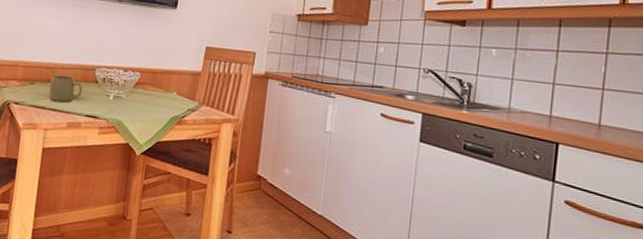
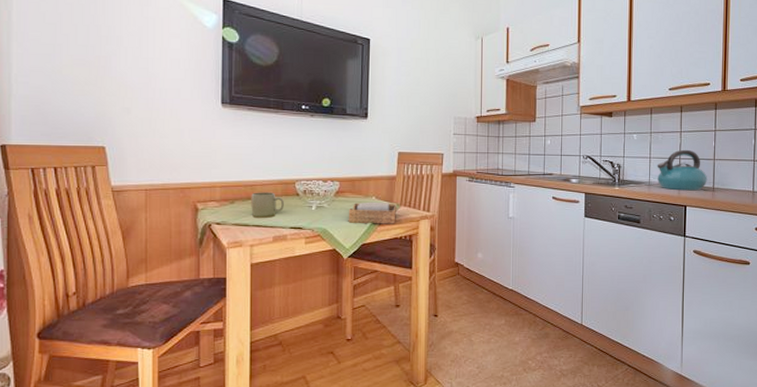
napkin holder: none [145,96,198,124] -> present [348,201,396,224]
kettle: none [520,72,593,126] -> present [657,149,708,191]

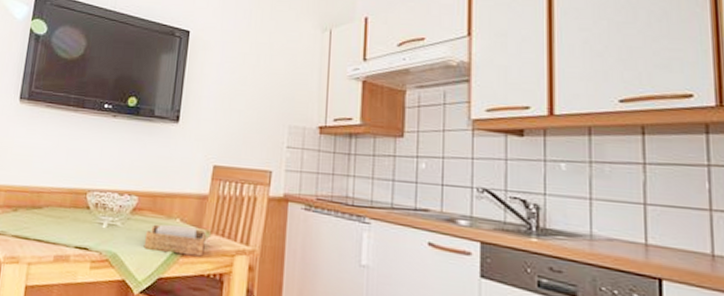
mug: present [251,192,285,219] -> none [34,200,73,234]
kettle: present [657,149,708,191] -> none [603,190,701,257]

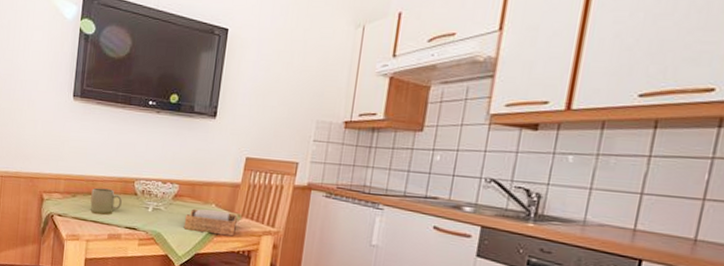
mug: none [34,200,73,234] -> present [90,187,123,216]

